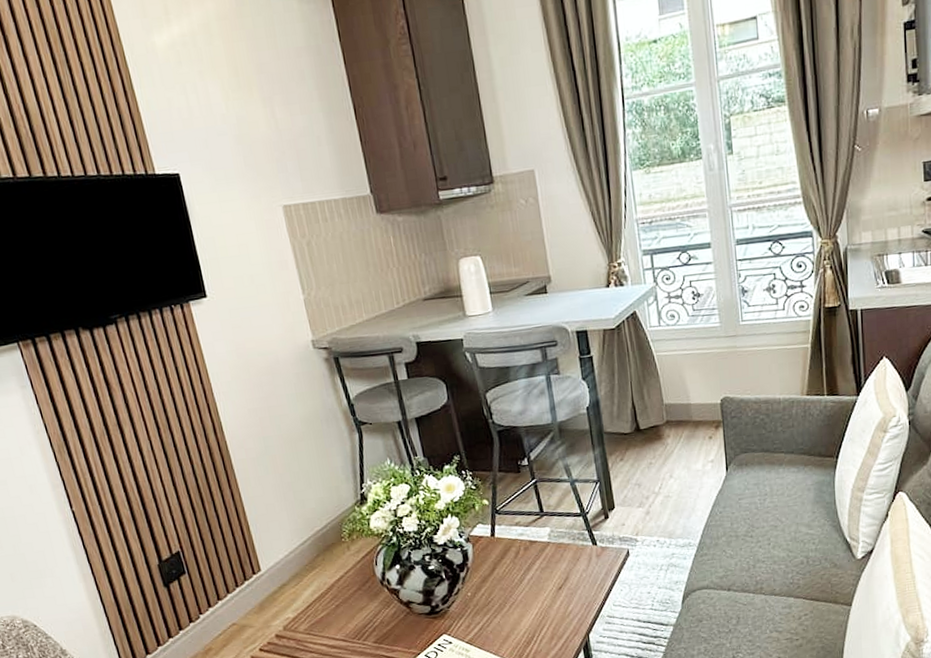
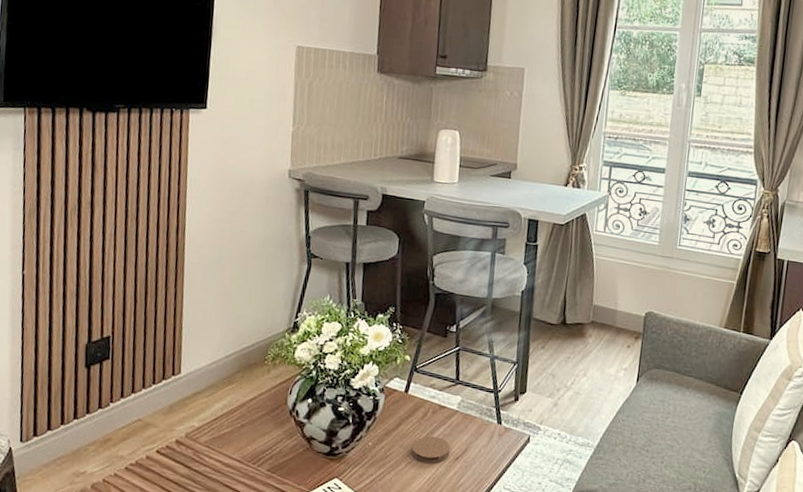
coaster: none [511,572,552,599] -> present [411,436,451,463]

